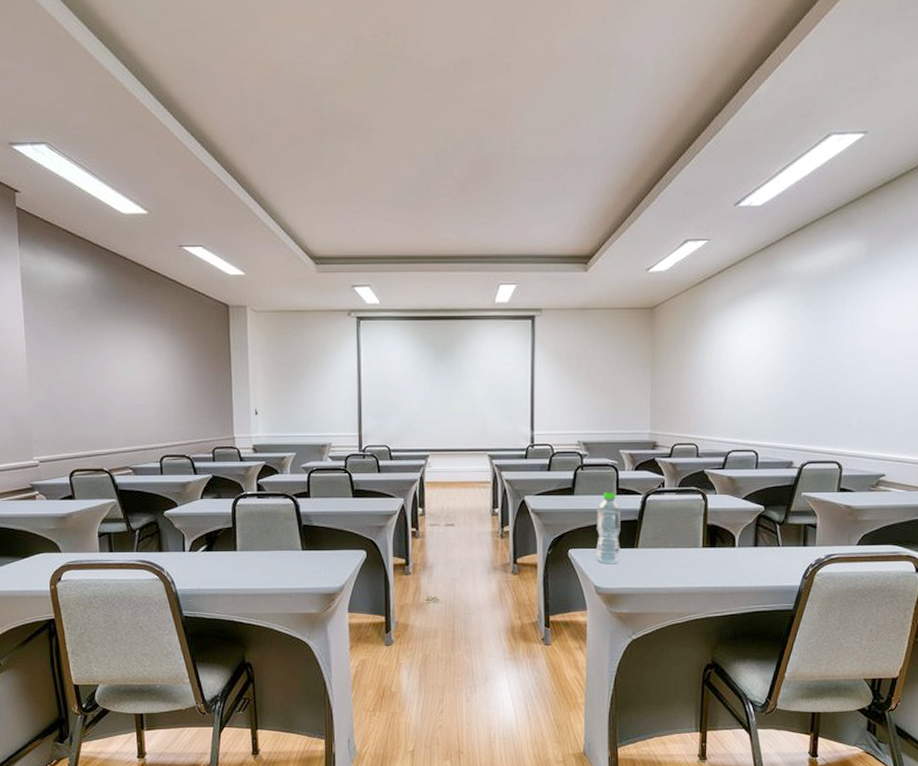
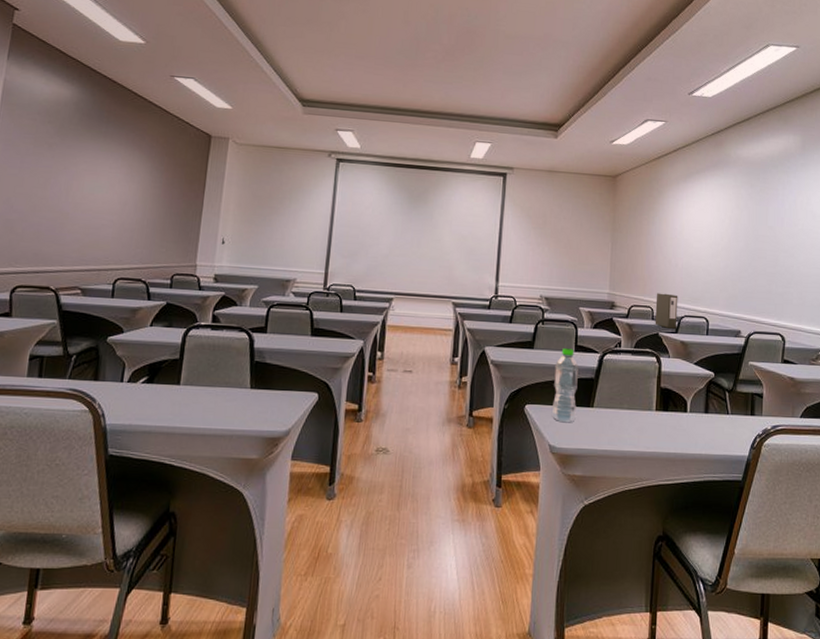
binder: none [700,429,725,465] -> present [655,293,678,329]

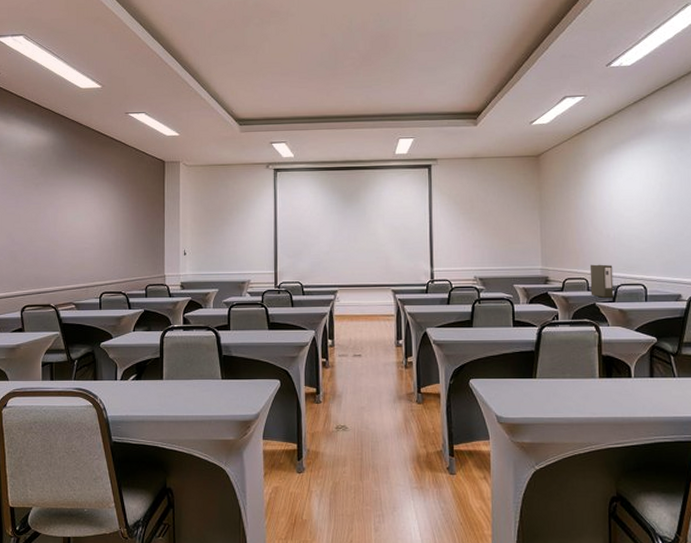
water bottle: present [552,348,579,423] -> none [495,324,520,394]

